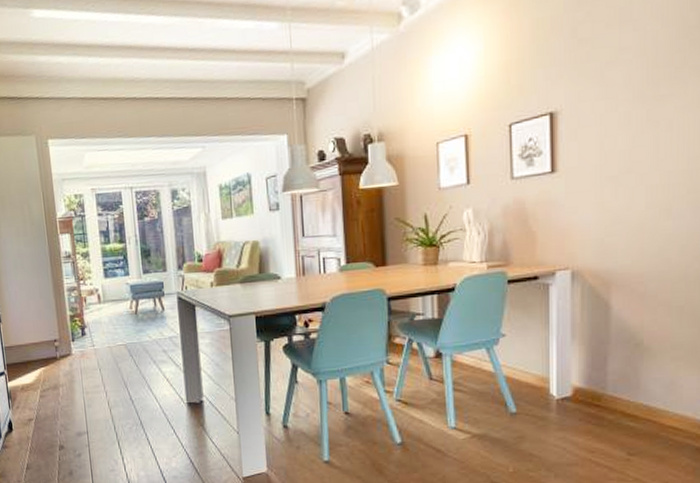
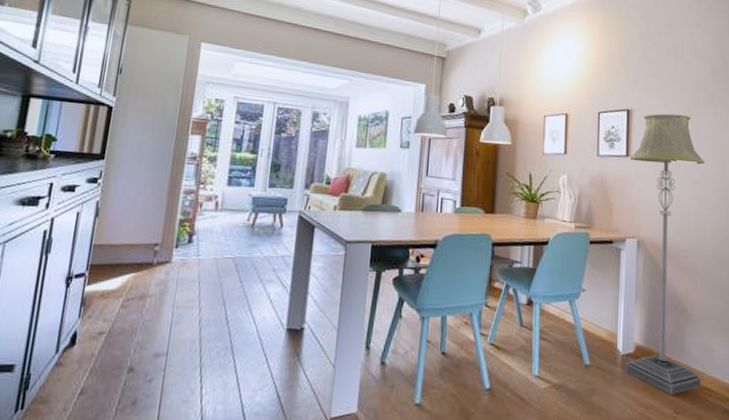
floor lamp: none [556,103,668,437] -> present [625,113,705,395]

